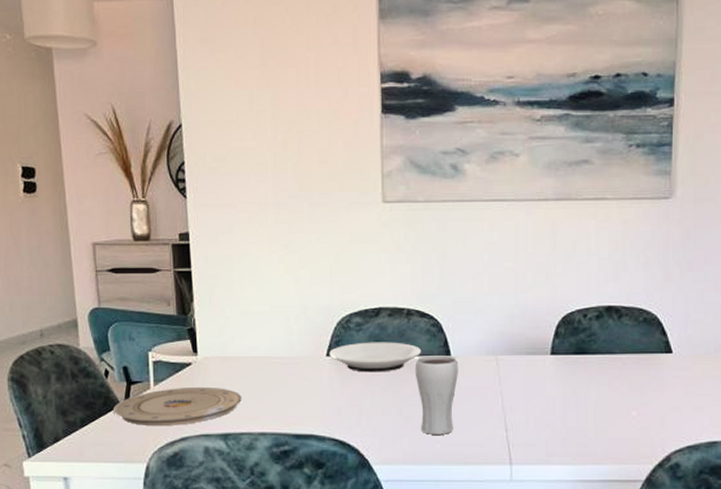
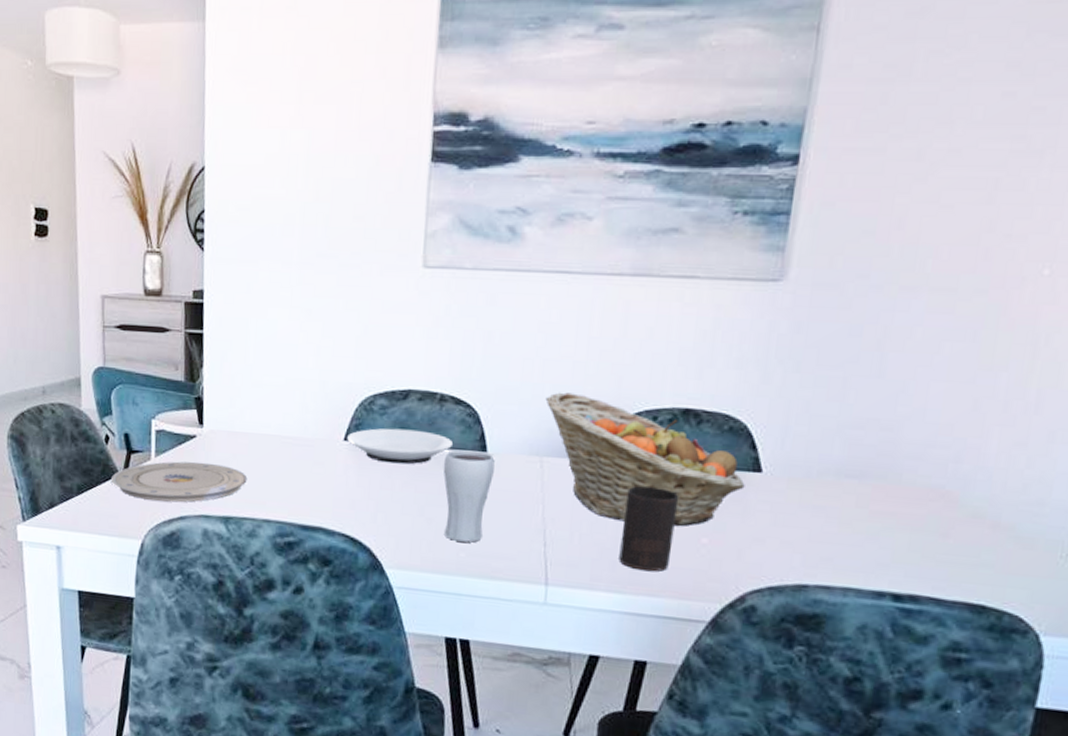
fruit basket: none [495,300,661,404] -> present [545,392,745,527]
cup: none [568,373,611,444] -> present [619,486,680,572]

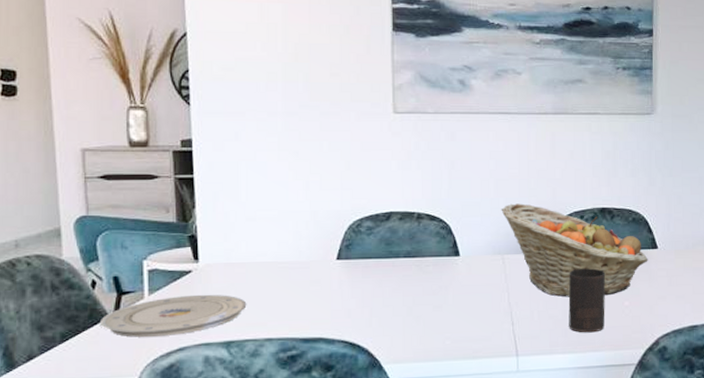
plate: present [347,428,454,464] -> none [340,244,432,274]
drinking glass: present [443,449,495,543] -> none [425,256,467,332]

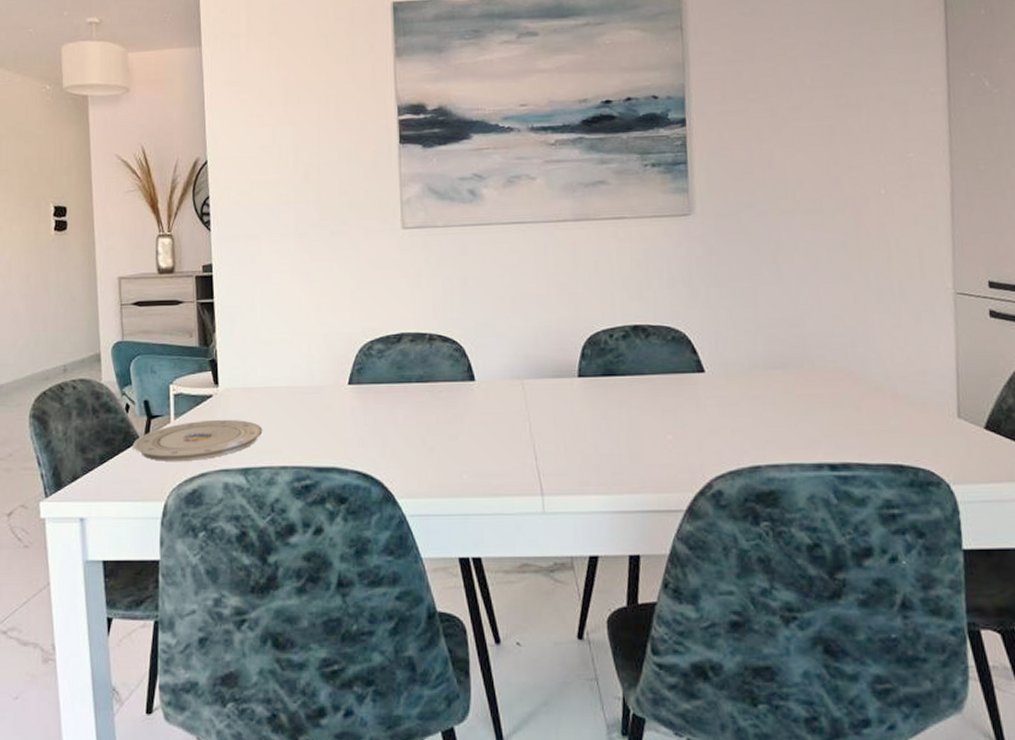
fruit basket: present [501,203,648,297] -> none [518,322,694,429]
cup: present [568,268,606,333] -> none [599,395,644,471]

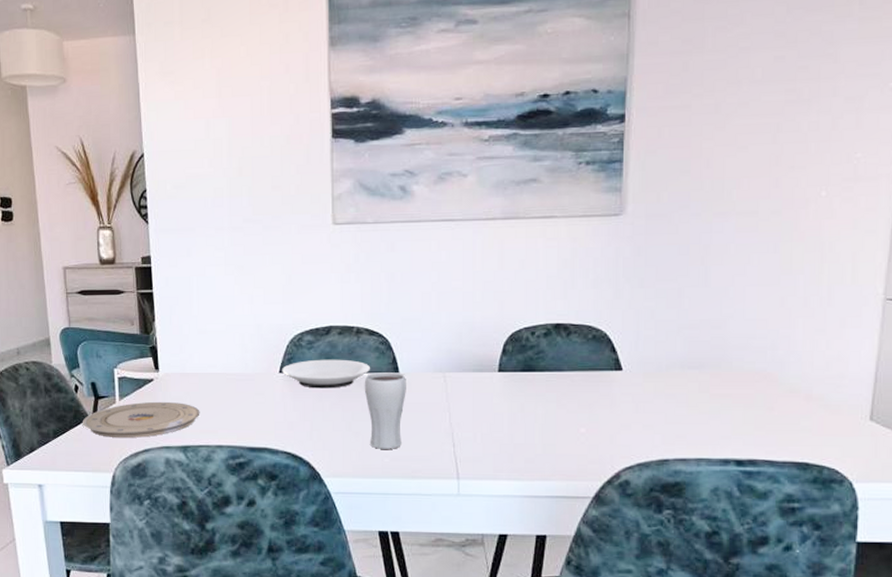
plate: none [351,368,446,400] -> present [282,359,371,389]
drinking glass: none [438,381,483,465] -> present [364,373,406,449]

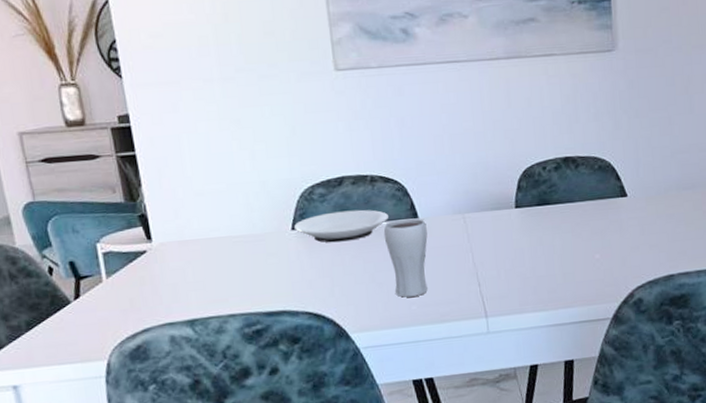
plate: present [82,401,200,438] -> none [62,273,206,321]

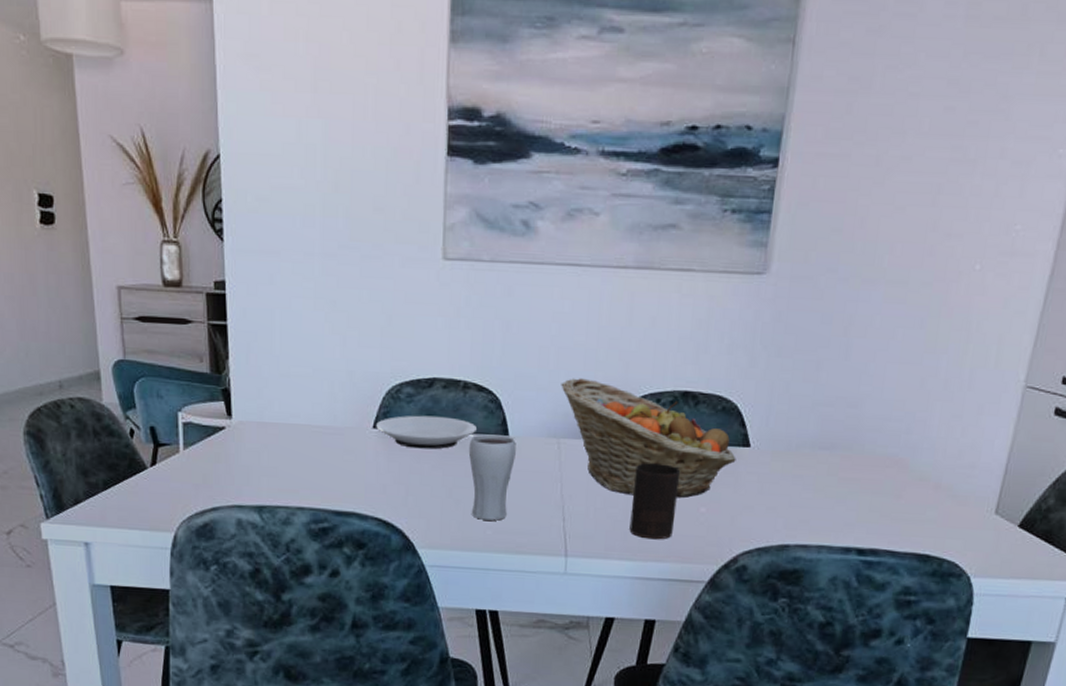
fruit basket: none [458,158,618,254] -> present [561,378,736,498]
cup: none [534,222,576,289] -> present [629,463,681,540]

